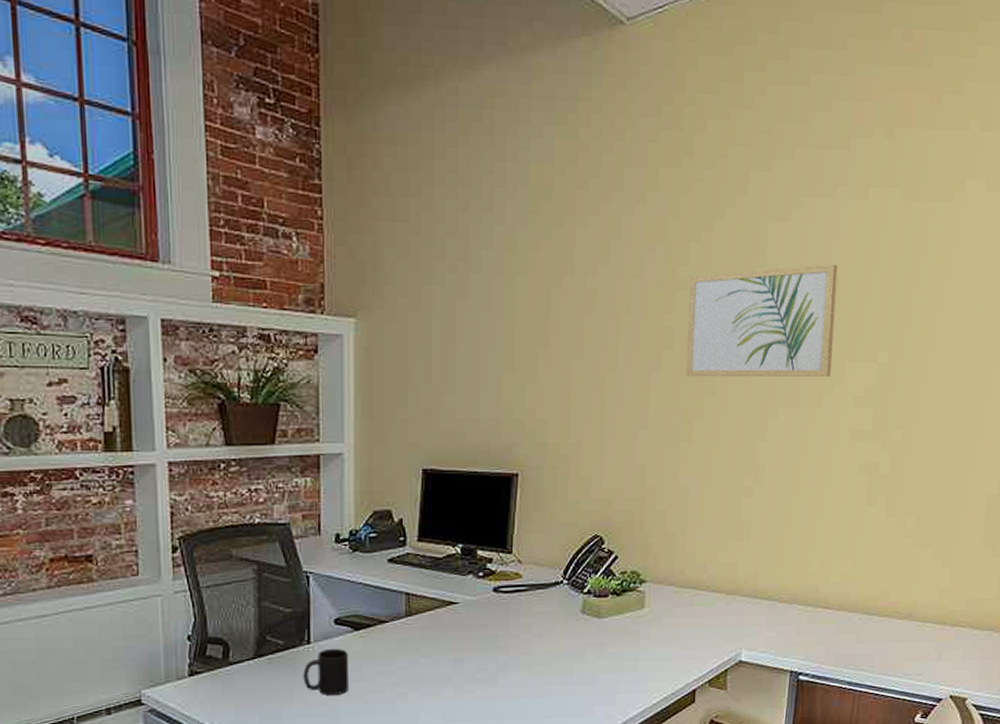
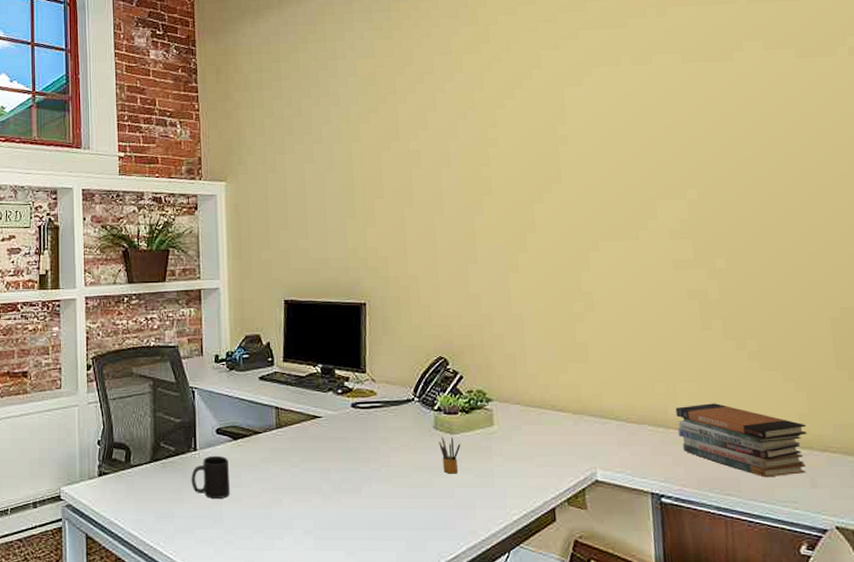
pencil box: none [585,620,608,660] -> present [439,436,461,474]
wall art: present [685,264,838,378] -> none [499,118,643,218]
book stack: none [825,581,944,653] -> present [675,403,808,478]

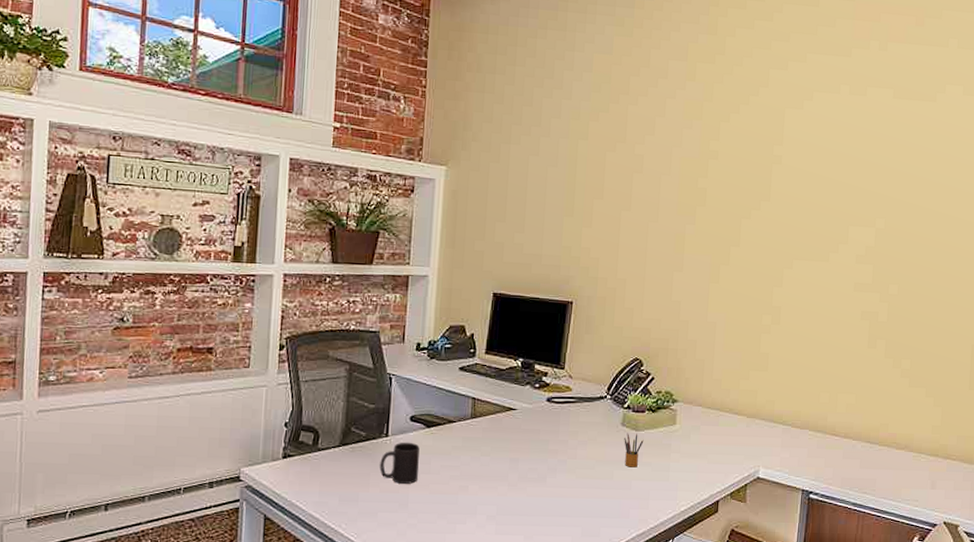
book stack: present [675,403,808,478] -> none [833,413,937,479]

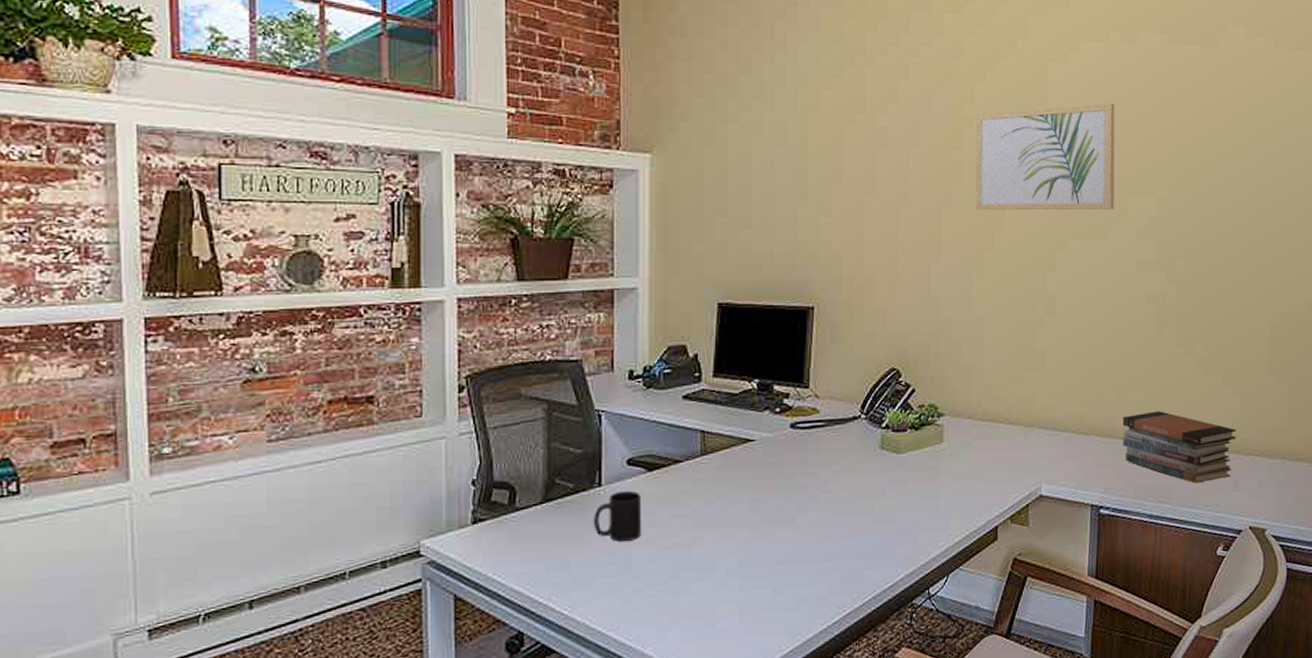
pencil box: present [624,432,644,468] -> none [884,456,907,497]
wall art: none [715,145,842,237] -> present [975,103,1115,211]
book stack: none [833,413,937,479] -> present [1122,411,1237,484]

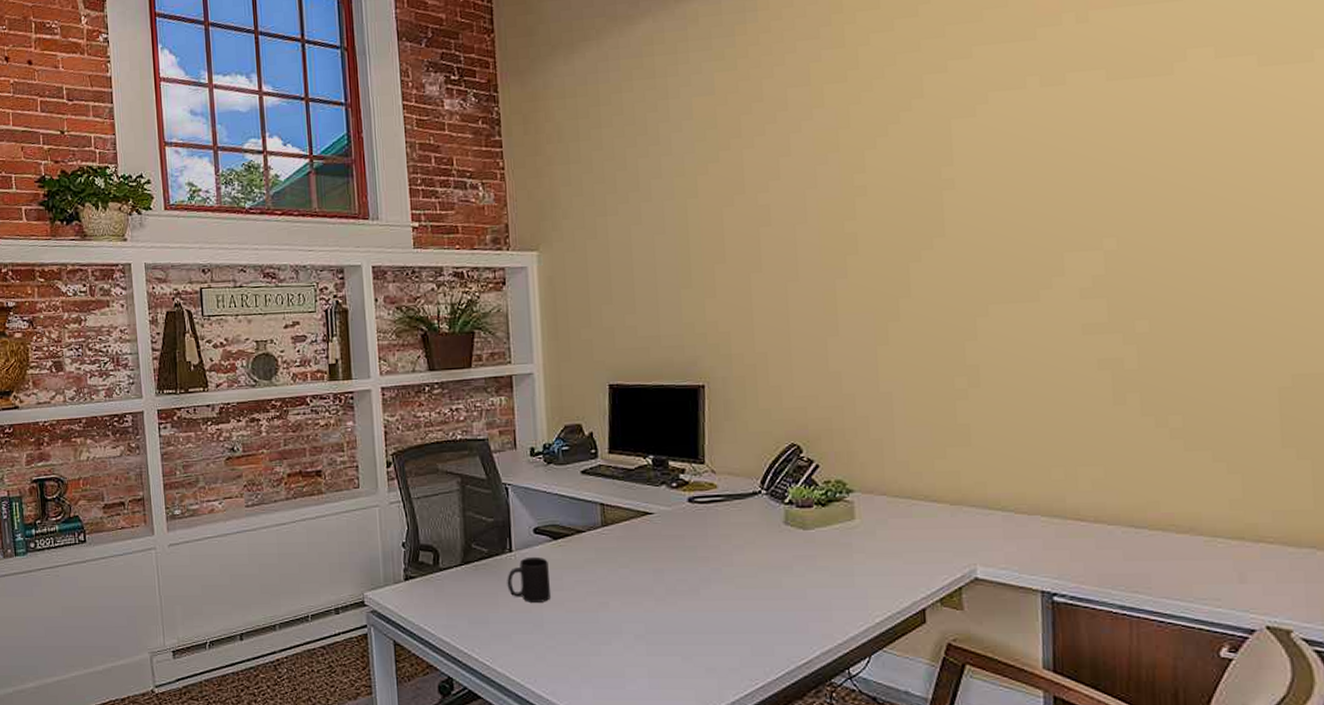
wall art: present [975,103,1115,211] -> none [868,154,1046,281]
book stack: present [1122,411,1237,484] -> none [1076,489,1239,573]

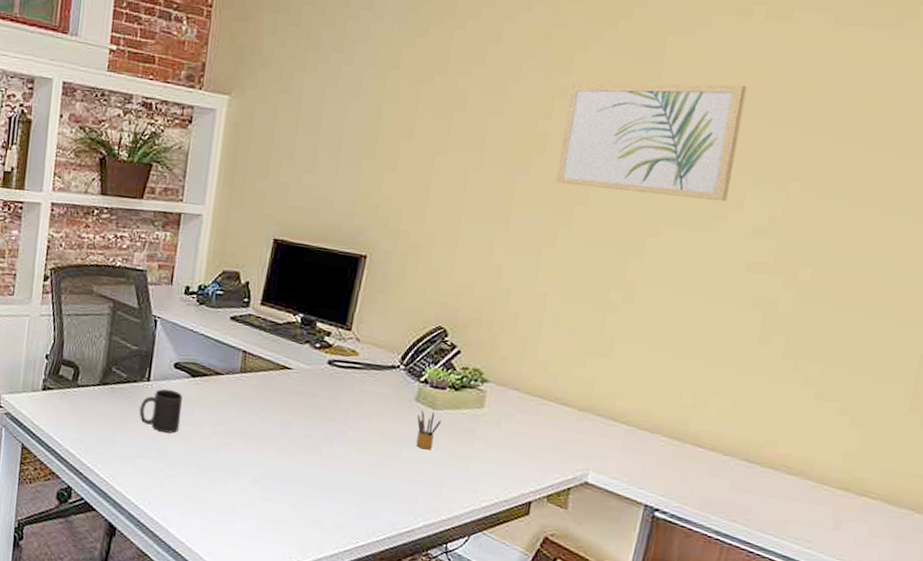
pencil box: none [790,532,816,573] -> present [416,410,442,450]
wall art: none [868,154,1046,281] -> present [555,84,748,201]

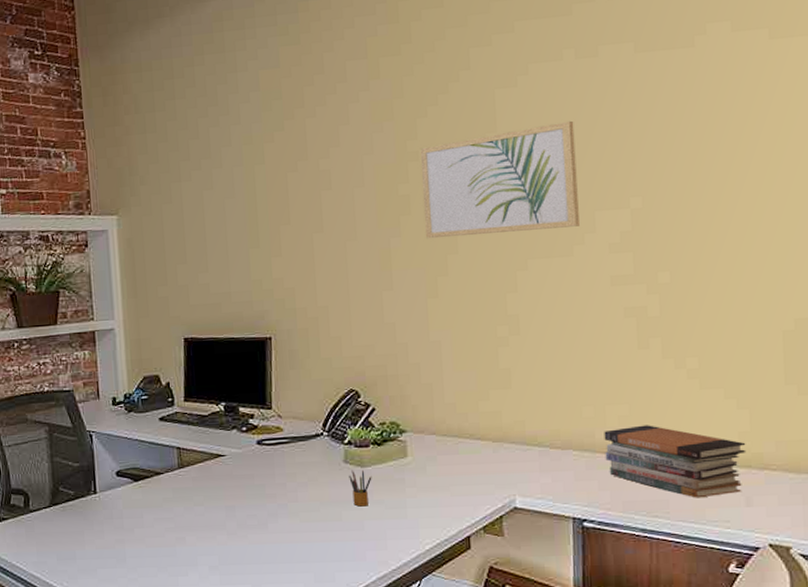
mug: present [139,389,183,433] -> none [92,497,132,539]
book stack: none [694,422,850,515] -> present [604,425,747,498]

